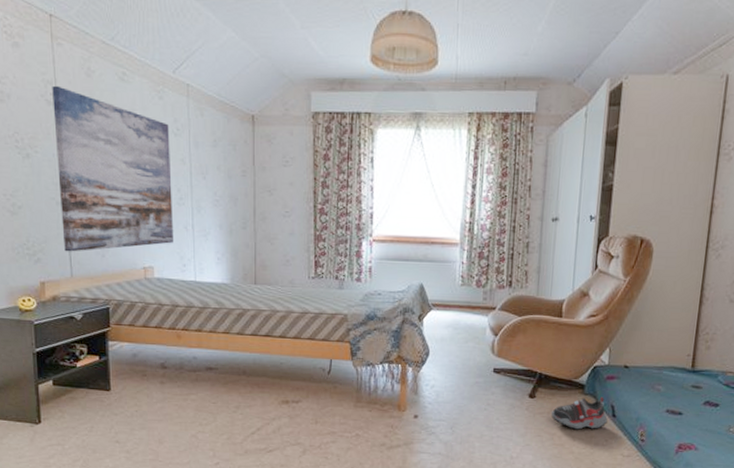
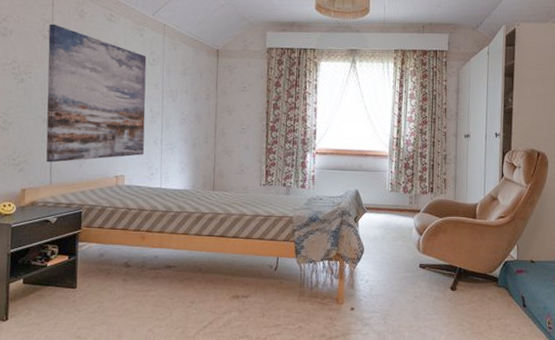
shoe: present [551,396,608,430] -> none [470,288,519,319]

